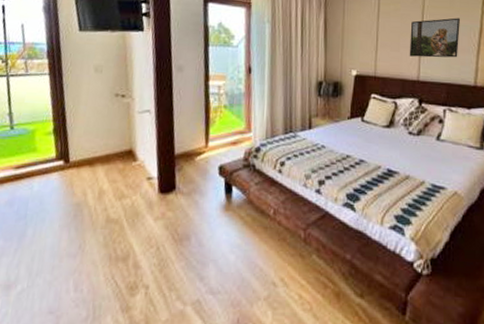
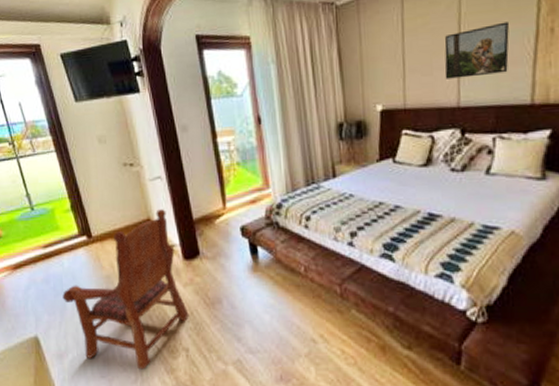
armchair: none [24,141,156,307] -> present [62,209,189,370]

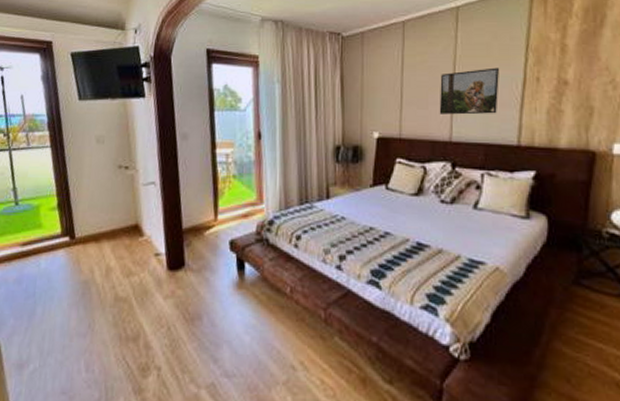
armchair: present [62,209,189,370] -> none [33,215,166,388]

